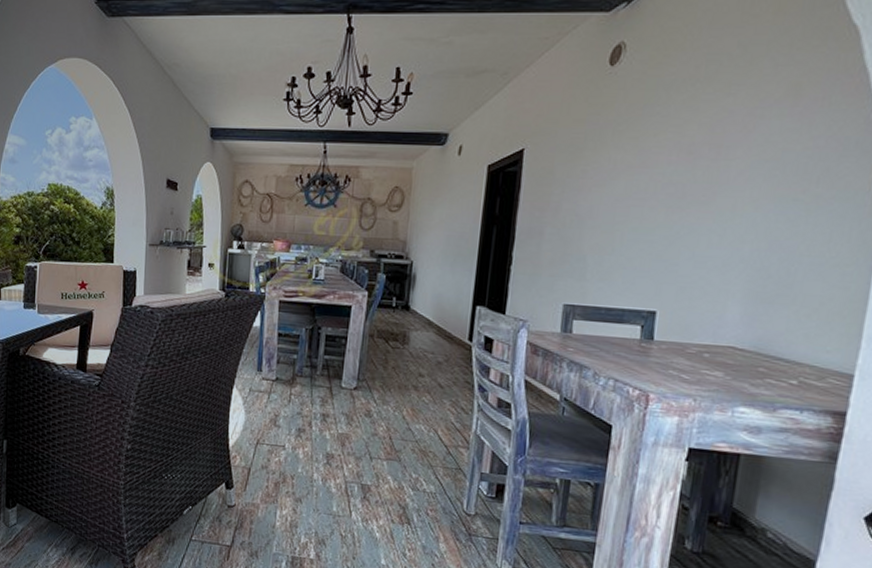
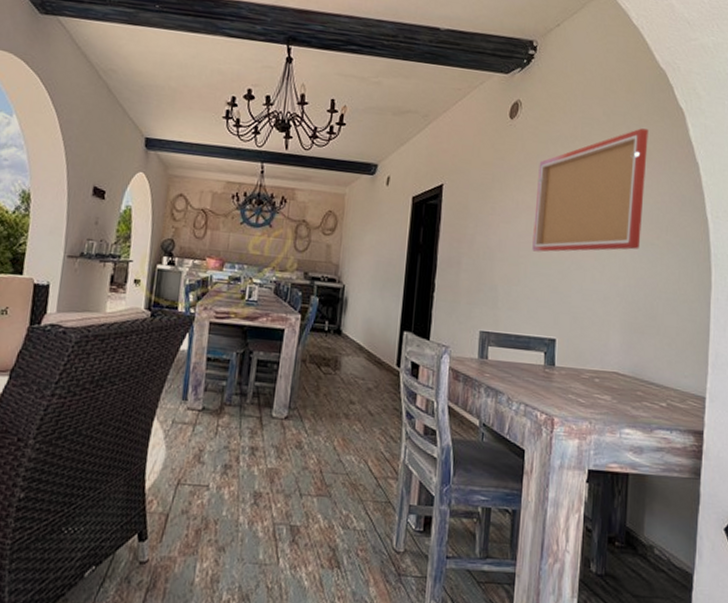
wall art: none [631,58,802,217] -> present [532,128,648,252]

